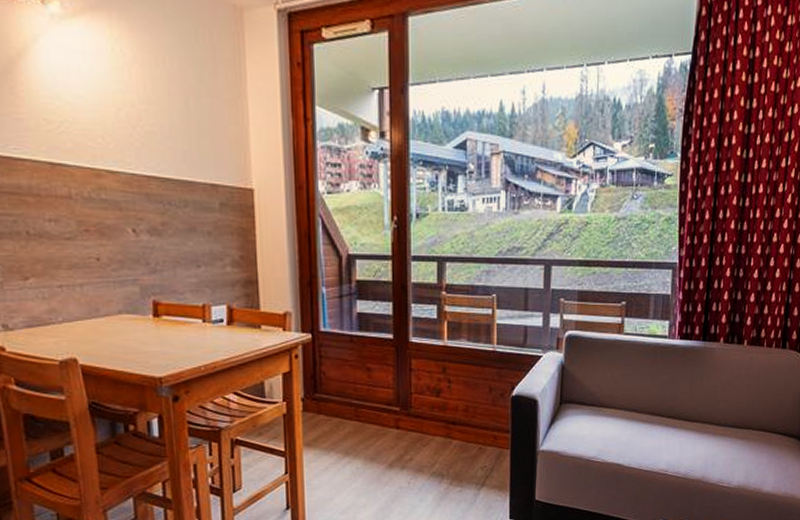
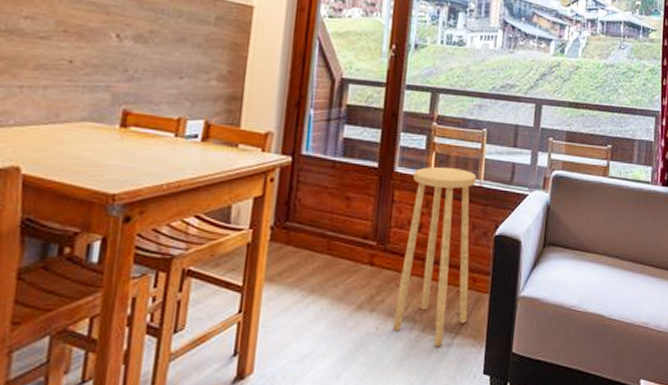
stool: none [423,335,491,497] -> present [393,167,477,347]

